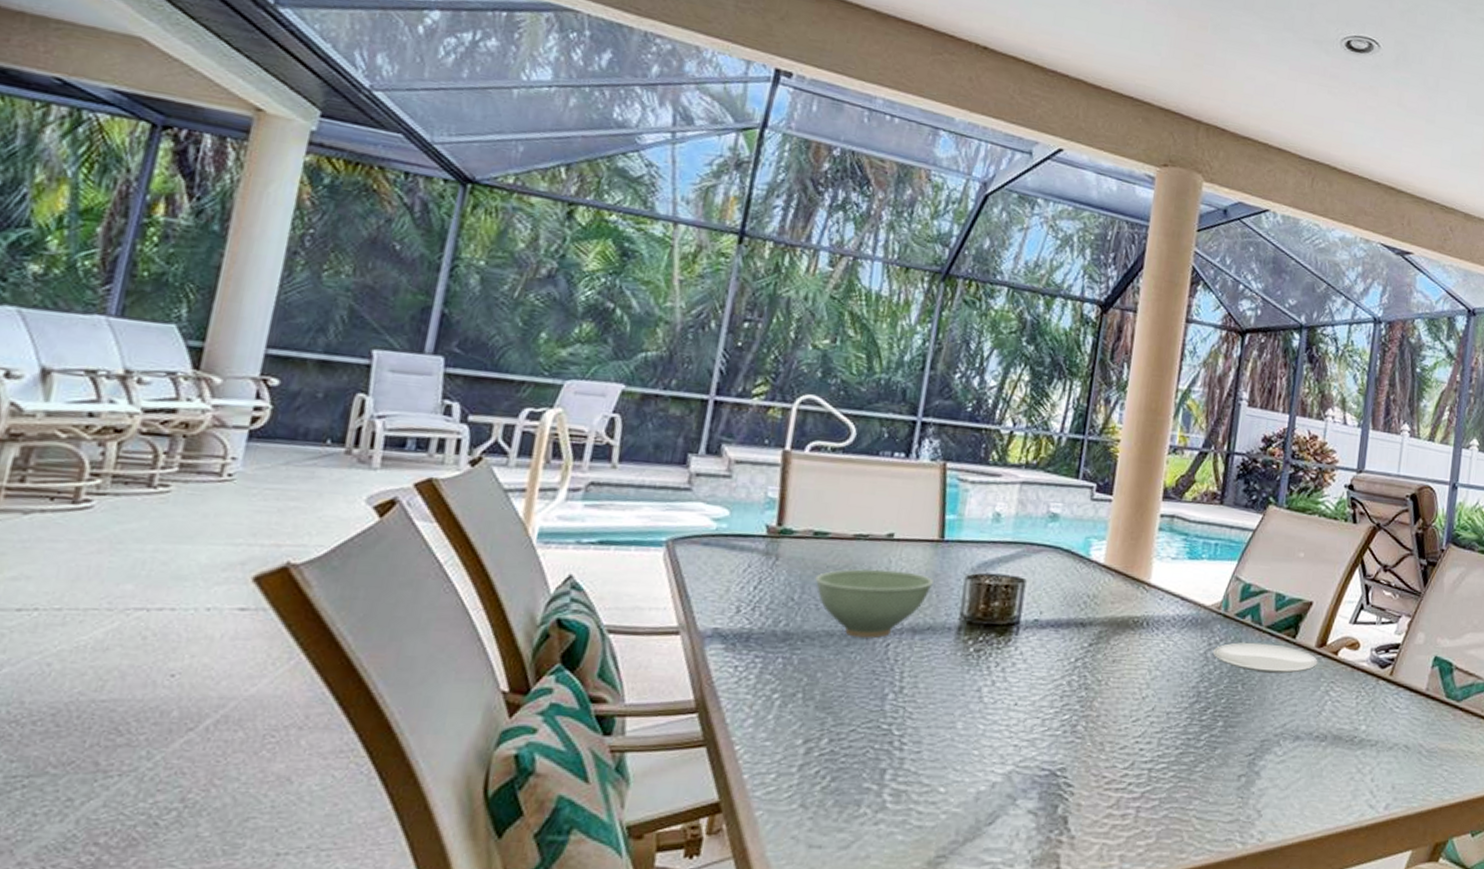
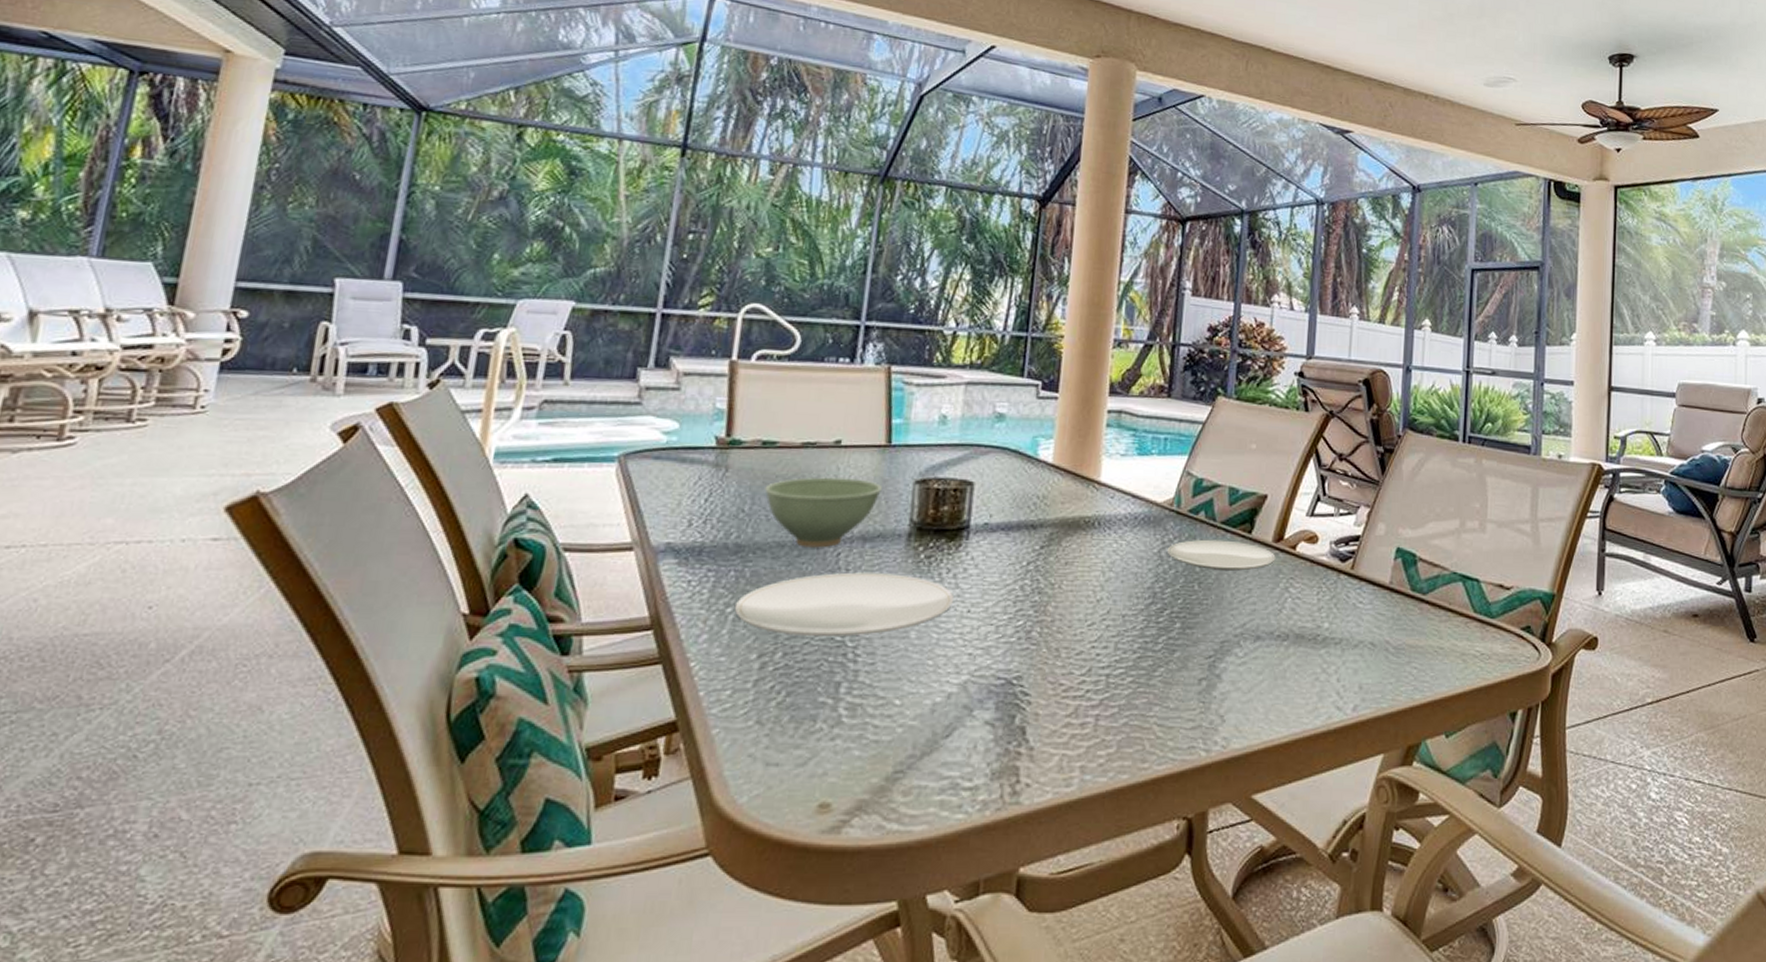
plate: none [781,663,1002,725] -> present [734,572,955,637]

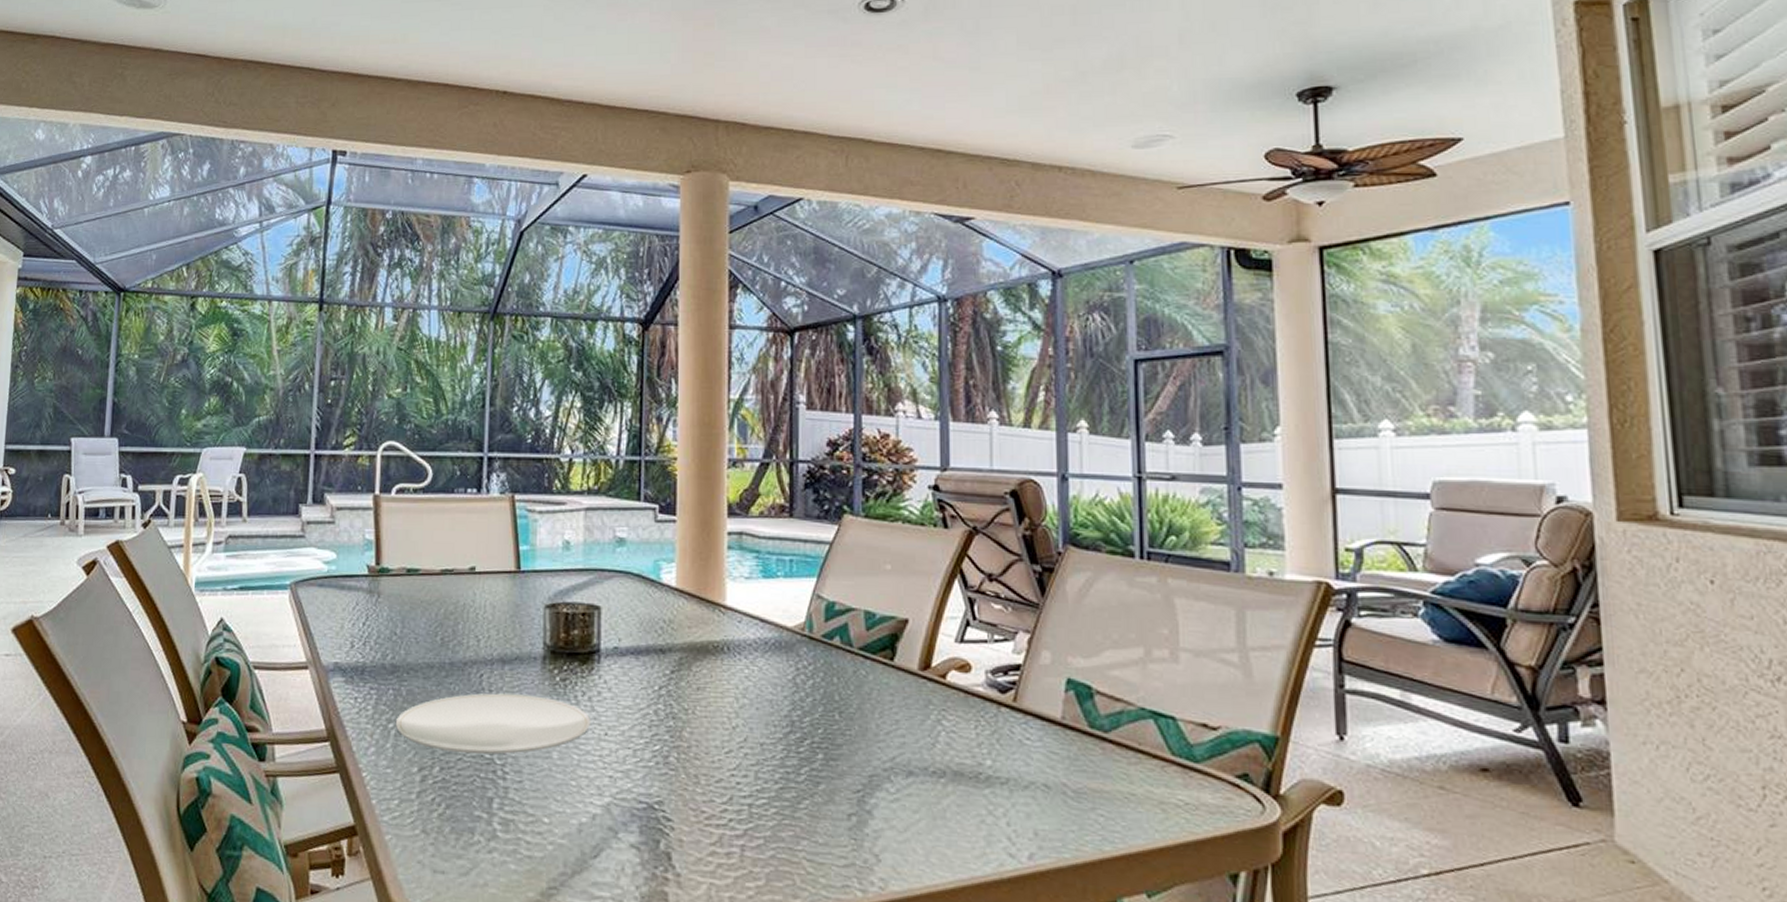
bowl: present [764,477,882,548] -> none [412,602,515,670]
plate: present [1167,539,1276,571] -> none [802,666,923,701]

